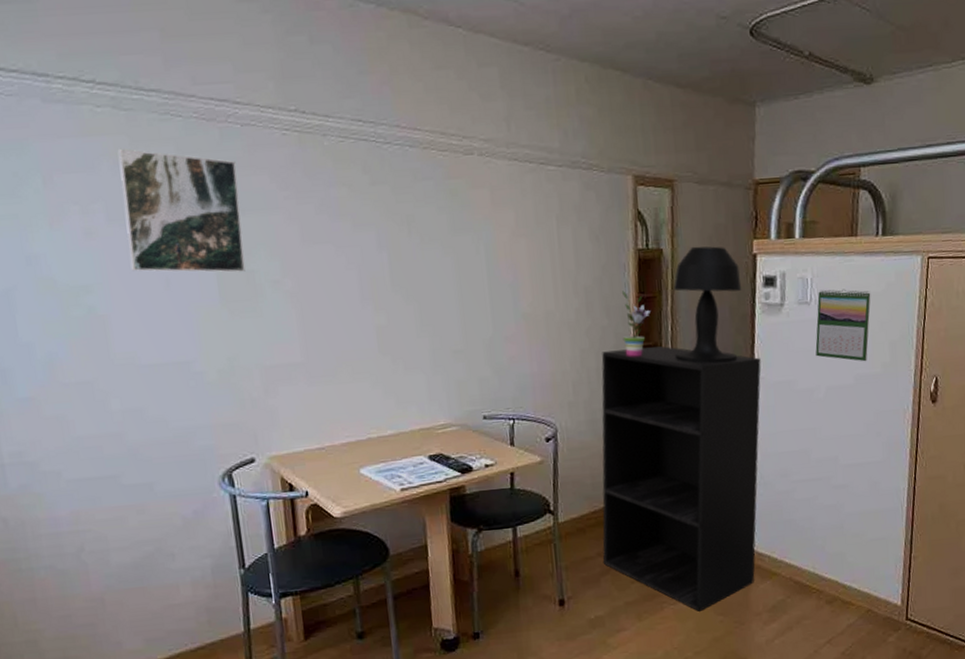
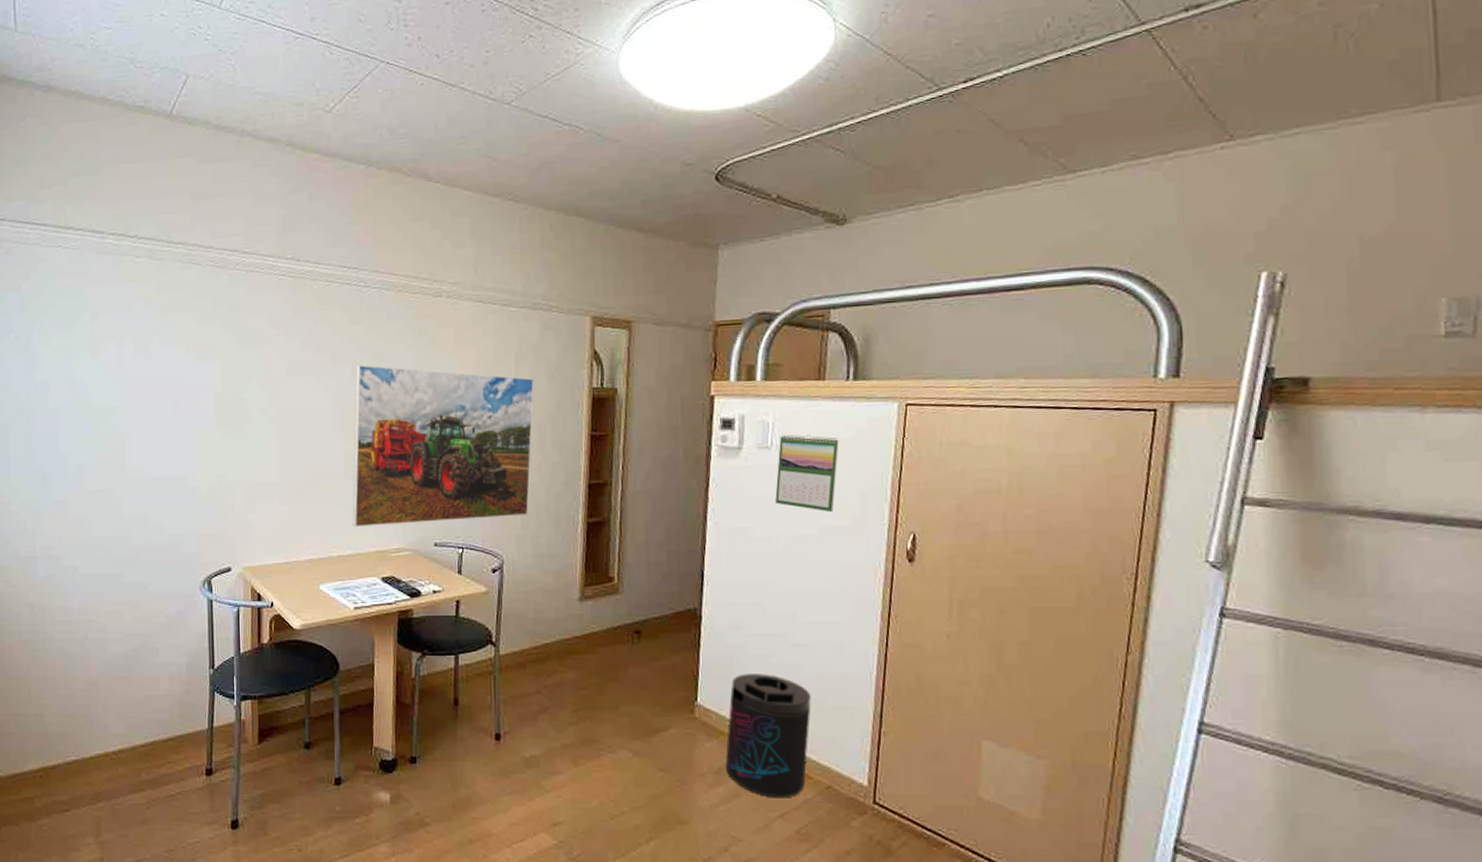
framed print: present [117,148,246,273] -> none [148,291,240,400]
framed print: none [381,230,580,405] -> present [352,365,534,527]
bookshelf: present [601,346,761,611] -> none [541,485,715,764]
potted plant: present [622,291,650,357] -> none [573,428,602,494]
table lamp: present [673,246,742,364] -> none [624,386,698,505]
supplement container: none [778,515,852,627] -> present [725,674,811,798]

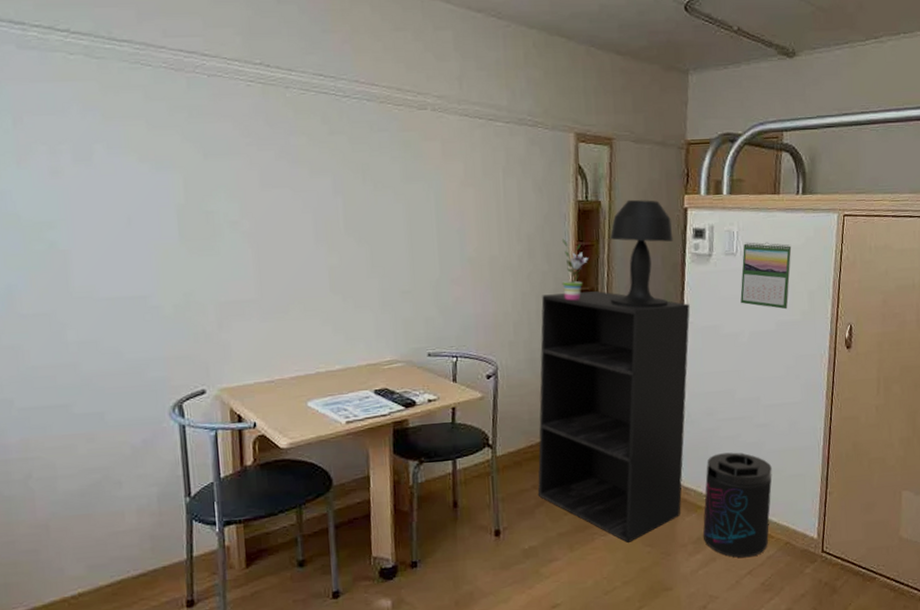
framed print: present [352,365,534,527] -> none [337,177,523,341]
bookshelf: none [541,485,715,764] -> present [537,291,690,543]
potted plant: none [573,428,602,494] -> present [562,239,588,301]
table lamp: none [624,386,698,505] -> present [609,199,673,308]

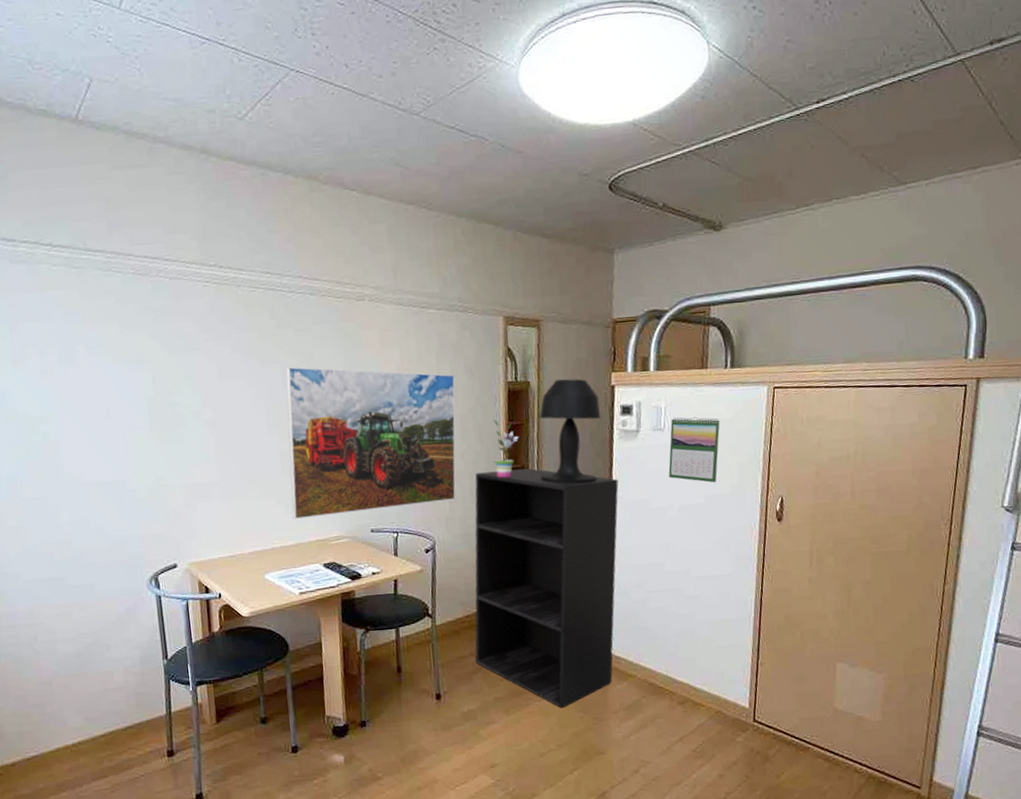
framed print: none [337,177,523,341] -> present [285,367,456,519]
supplement container: present [702,452,772,558] -> none [634,623,703,725]

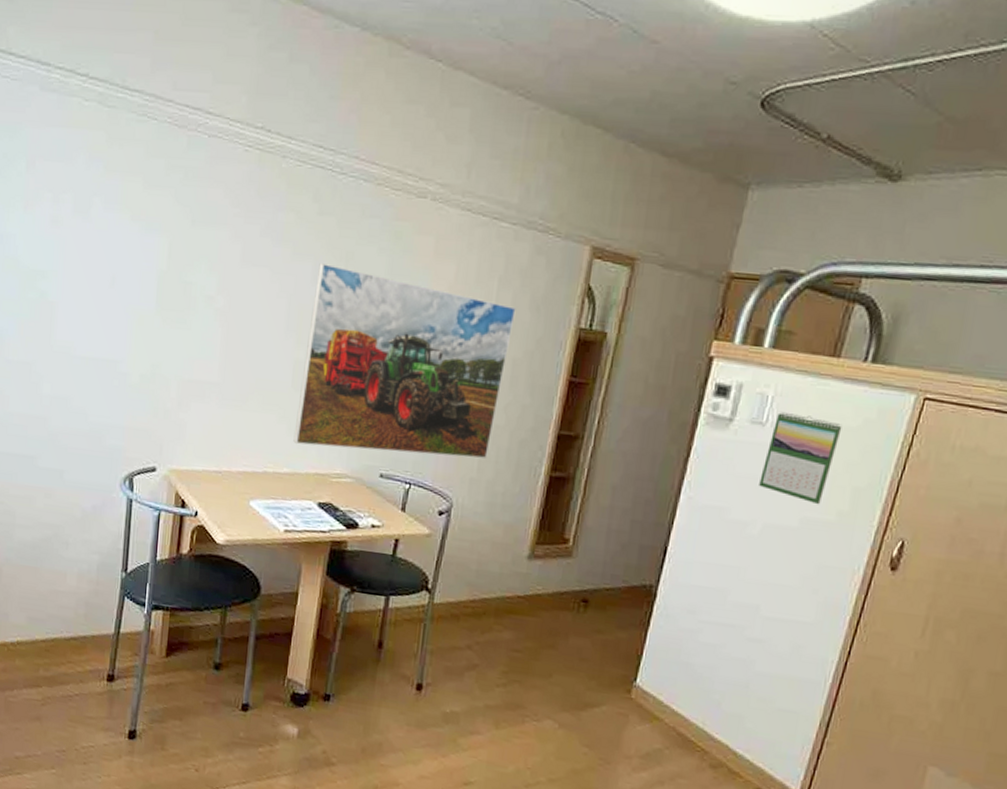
bookshelf: present [475,468,619,708] -> none [470,432,693,737]
potted plant: present [494,419,519,478] -> none [542,370,579,446]
table lamp: present [539,378,601,484] -> none [595,335,690,473]

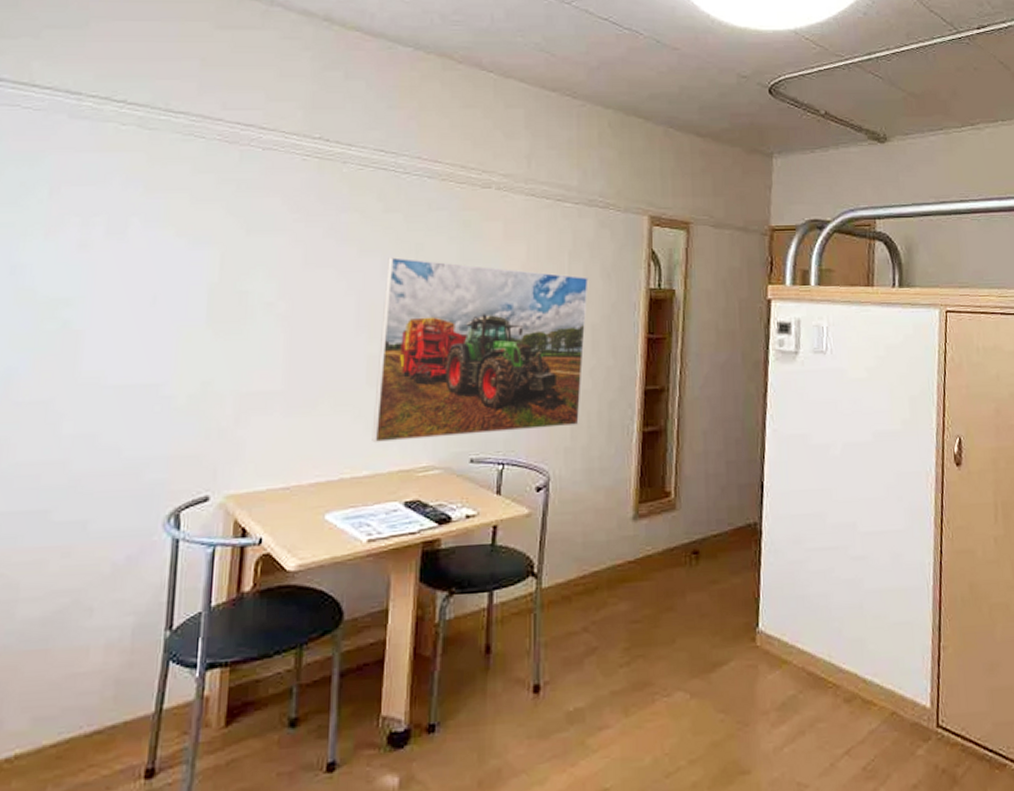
calendar: present [759,411,842,505] -> none [831,338,889,418]

